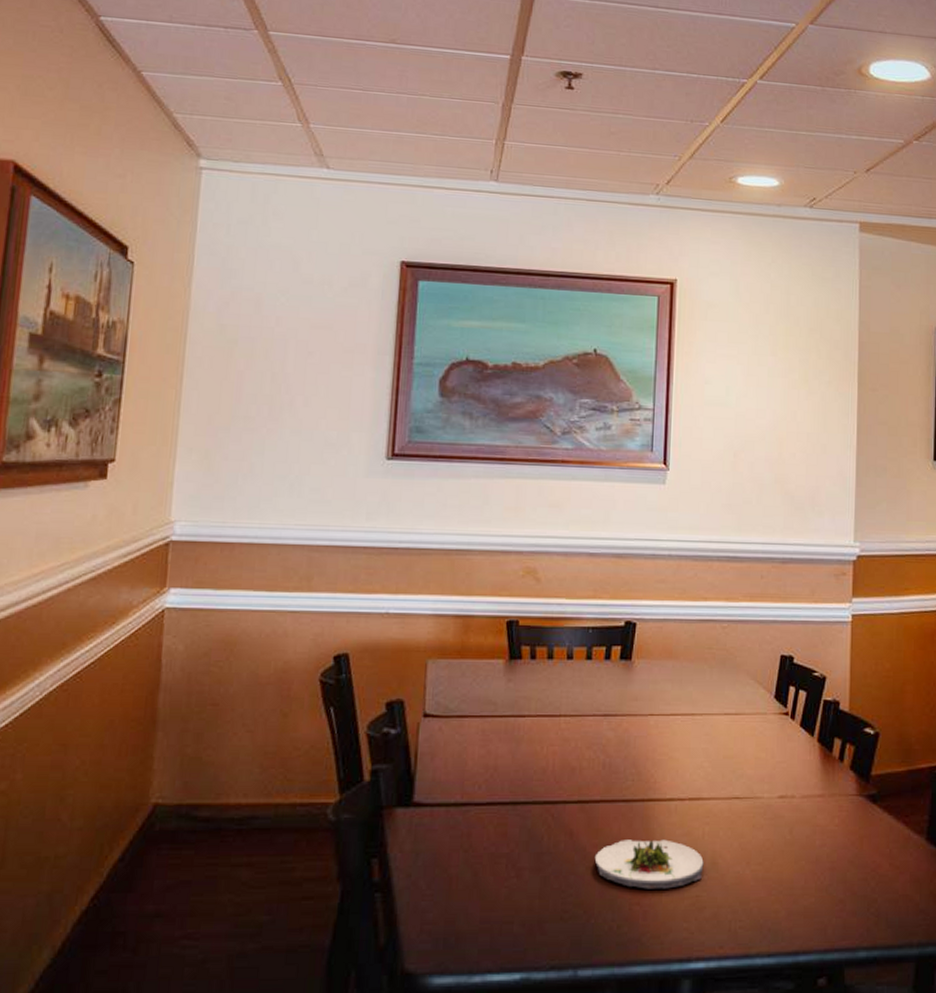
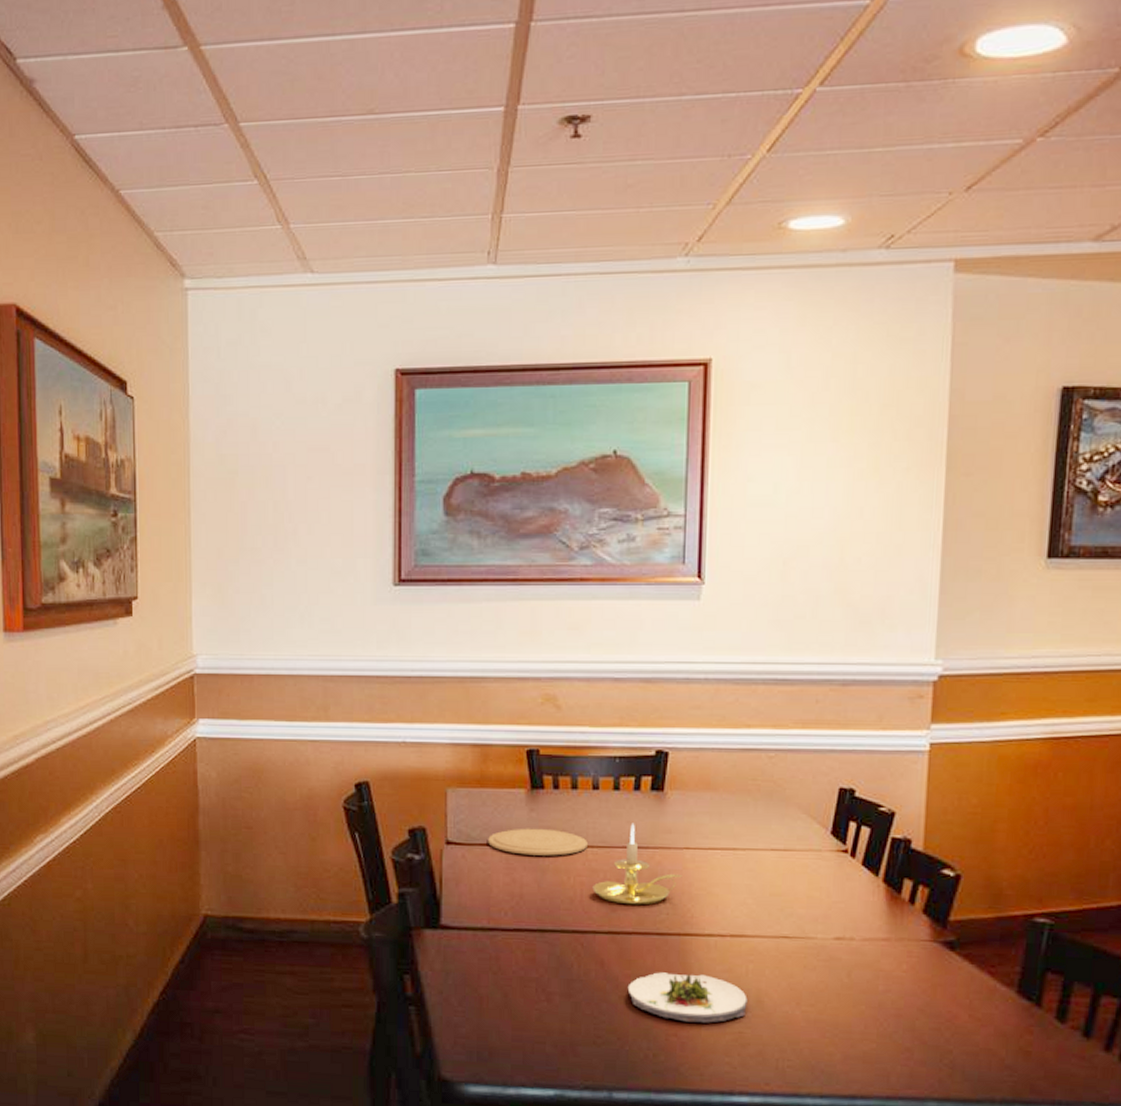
plate: none [465,698,561,726] -> present [488,828,588,856]
candle holder: none [564,691,647,773] -> present [592,823,682,906]

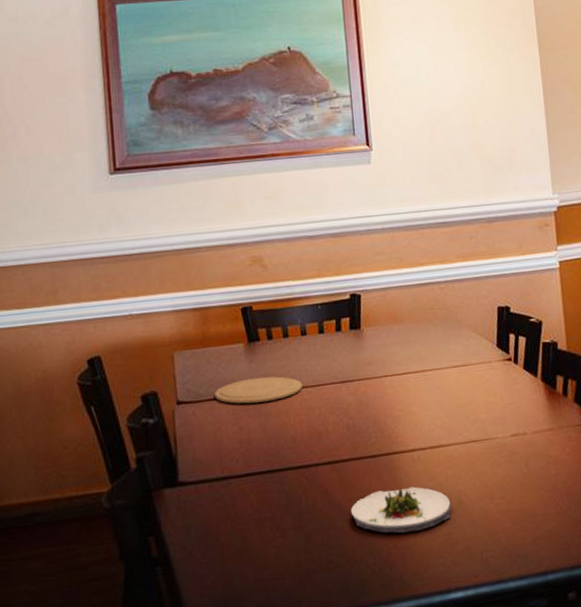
candle holder: present [592,823,682,906] -> none [310,360,385,435]

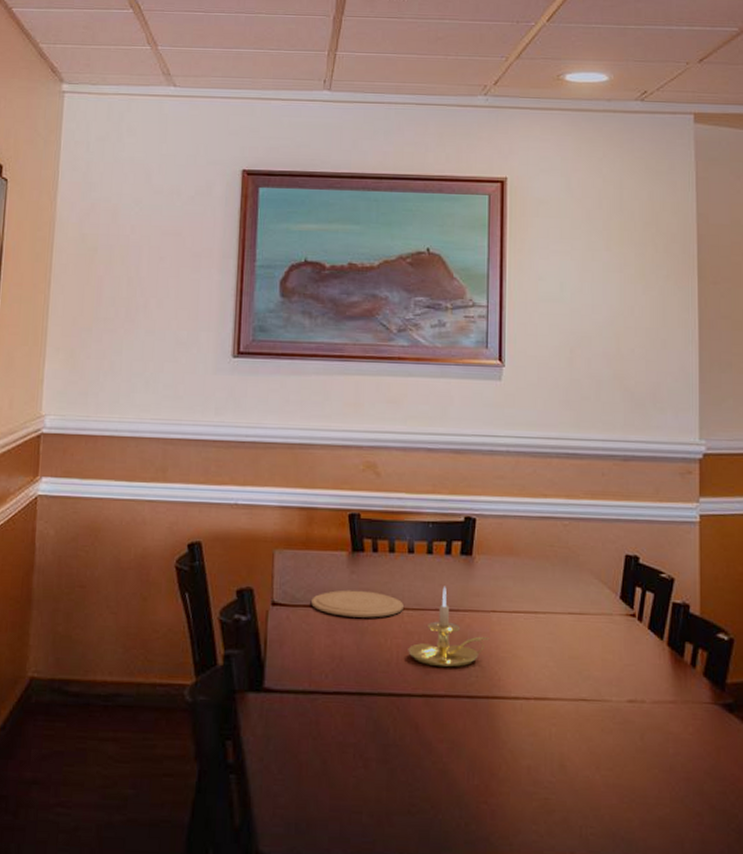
candle holder: none [310,360,385,435] -> present [408,586,490,668]
salad plate: present [350,486,451,533] -> none [440,736,552,789]

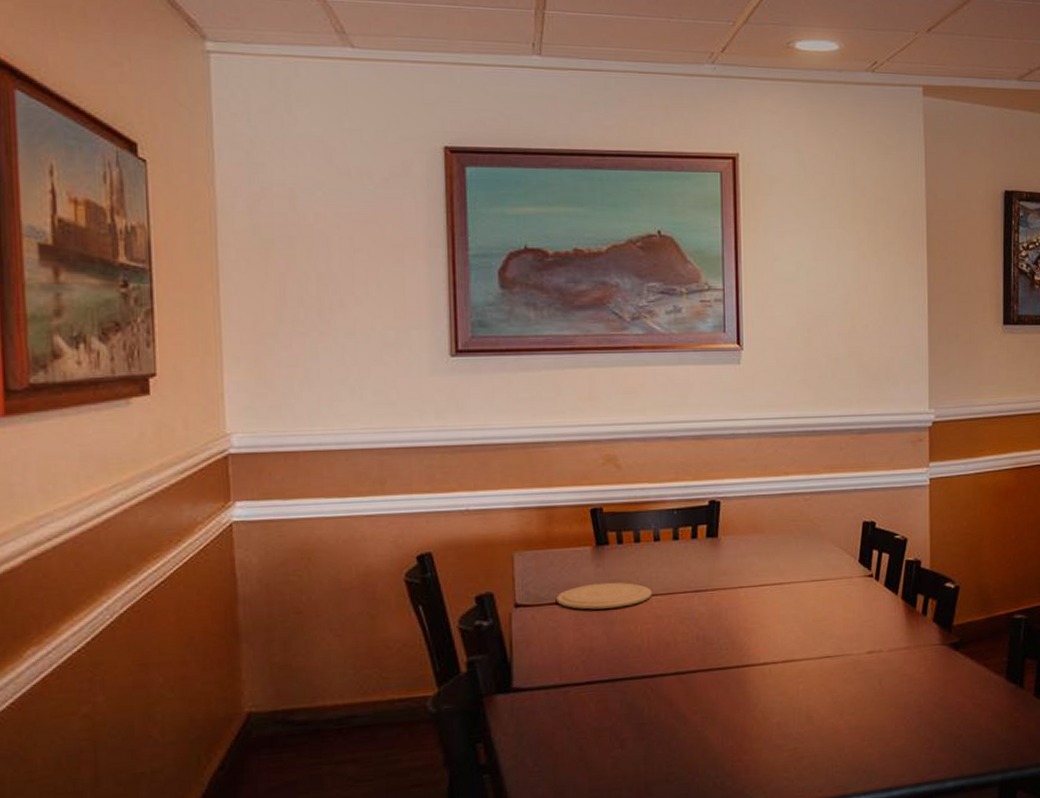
candle holder: present [408,586,490,668] -> none [658,568,738,646]

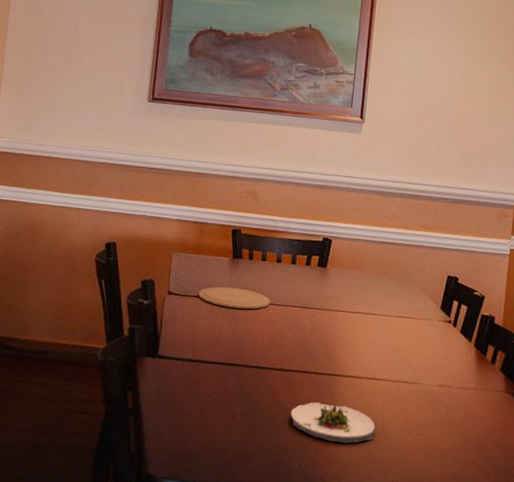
salad plate: none [695,700,800,747] -> present [290,402,375,443]

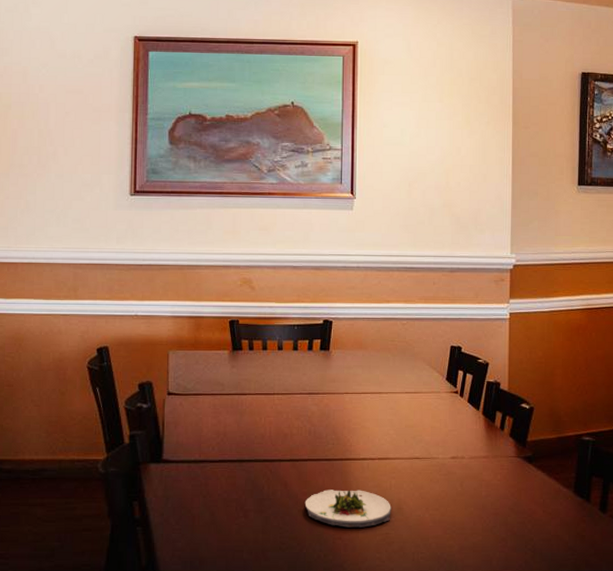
plate: present [199,286,270,309] -> none [200,380,274,402]

